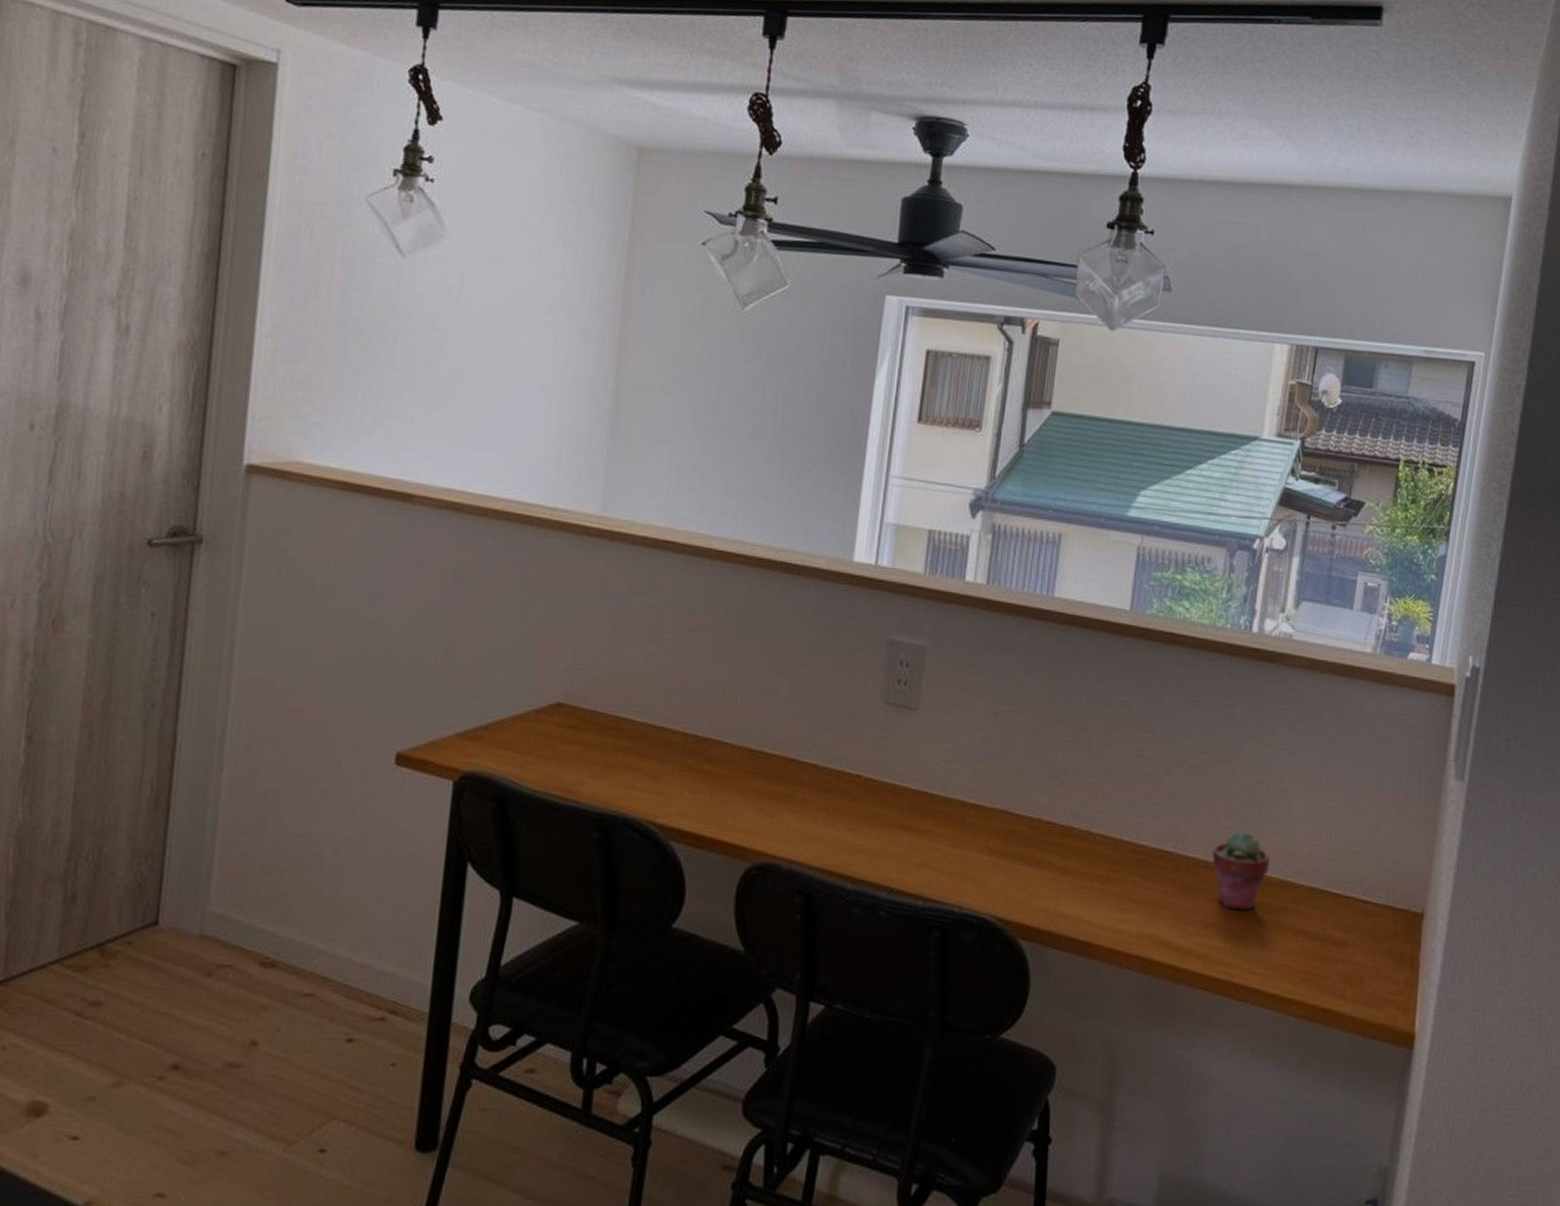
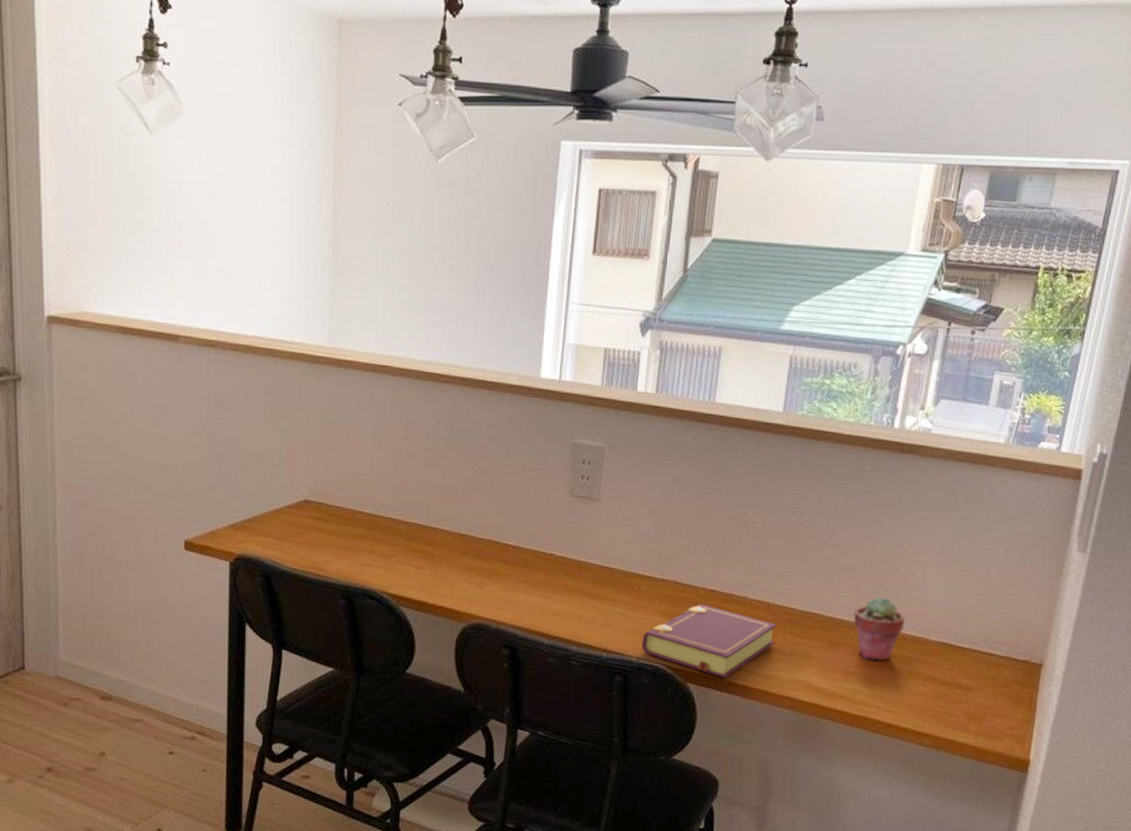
book: none [965,839,1124,932] -> present [642,604,777,678]

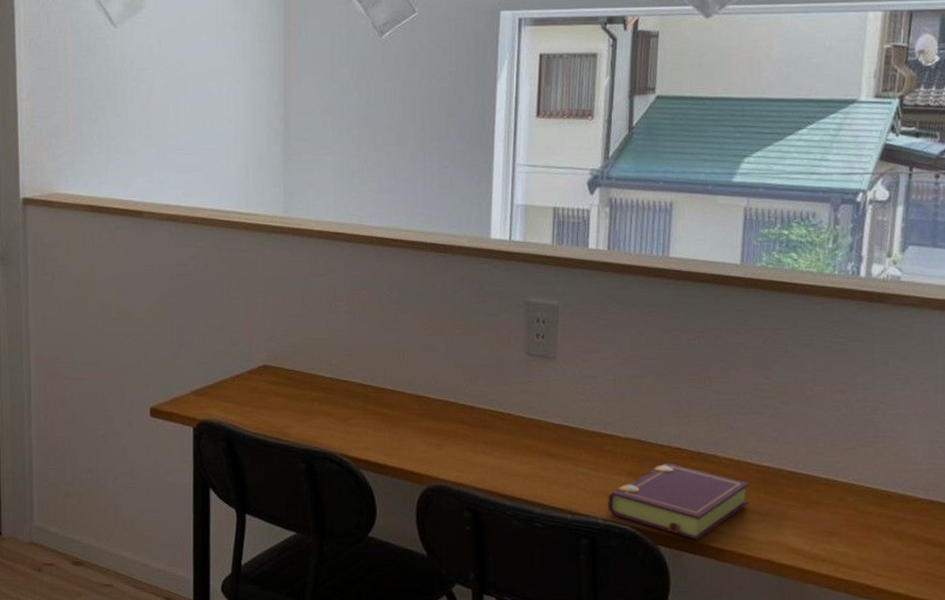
potted succulent: present [853,596,905,661] -> none [832,452,888,521]

